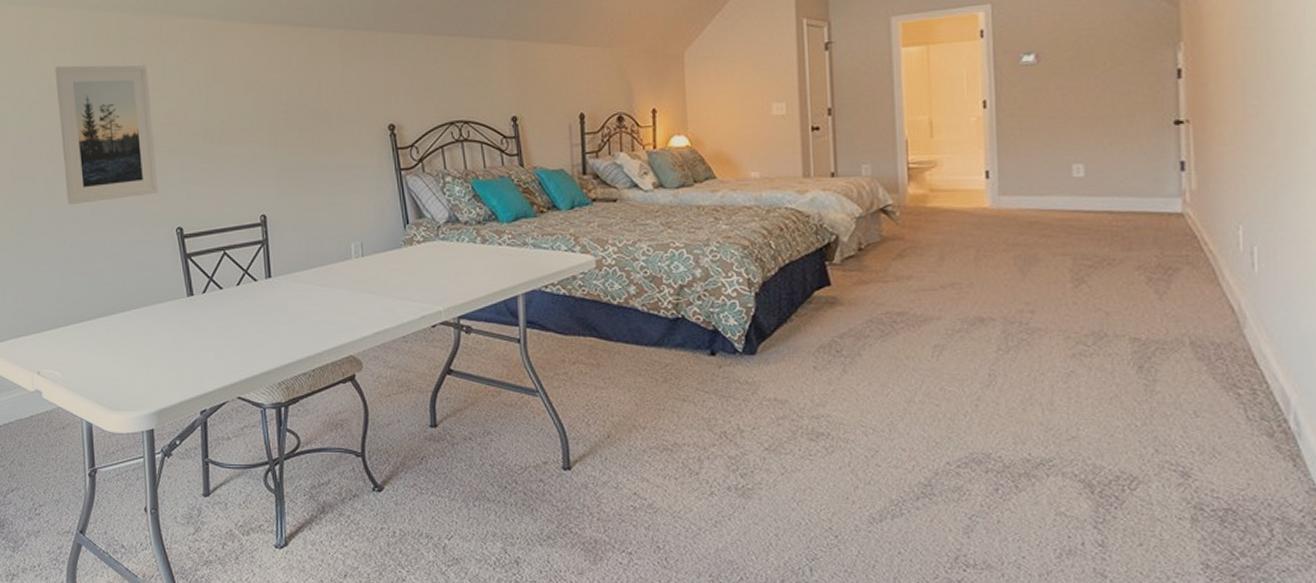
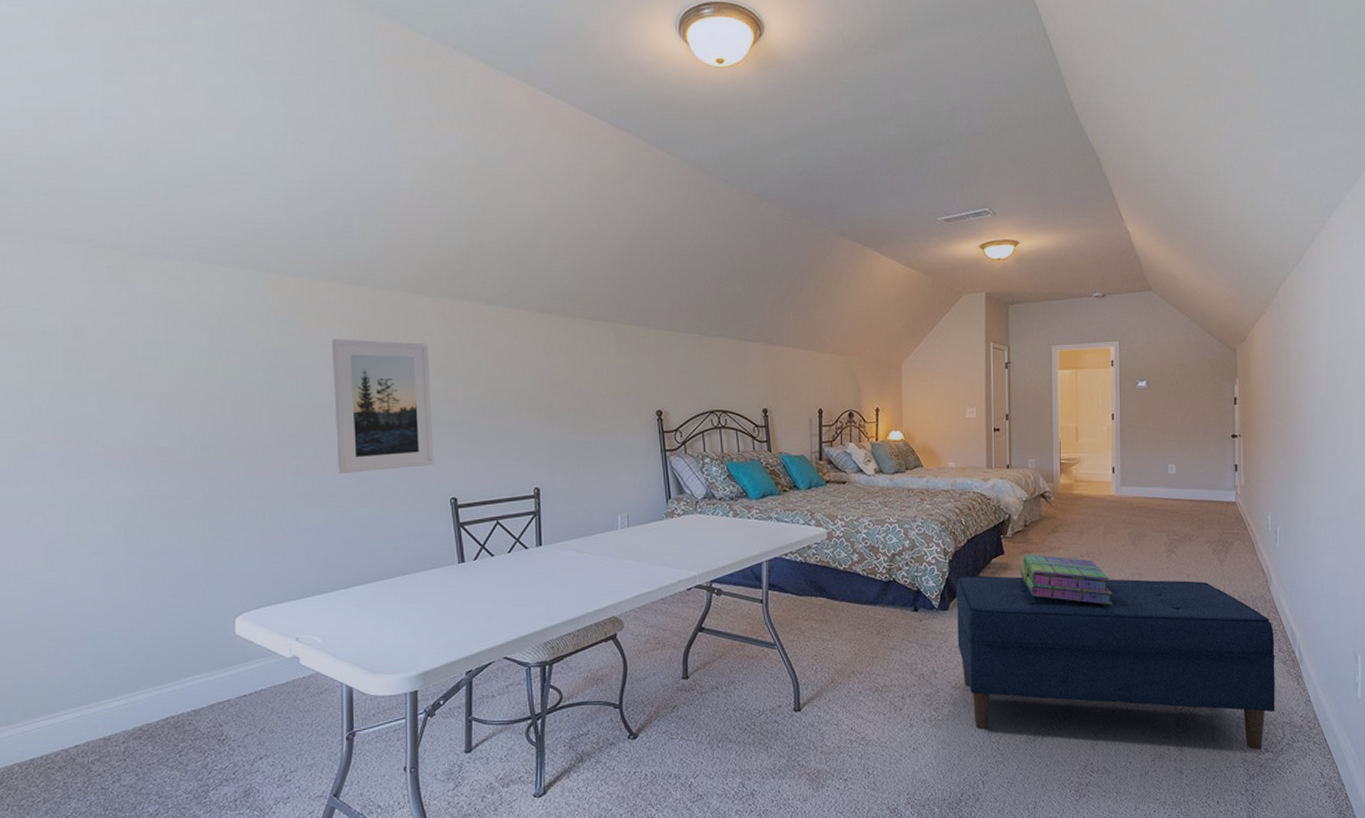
bench: none [765,312,1256,554] -> present [956,575,1276,750]
stack of books: none [852,284,992,352] -> present [1019,553,1113,605]

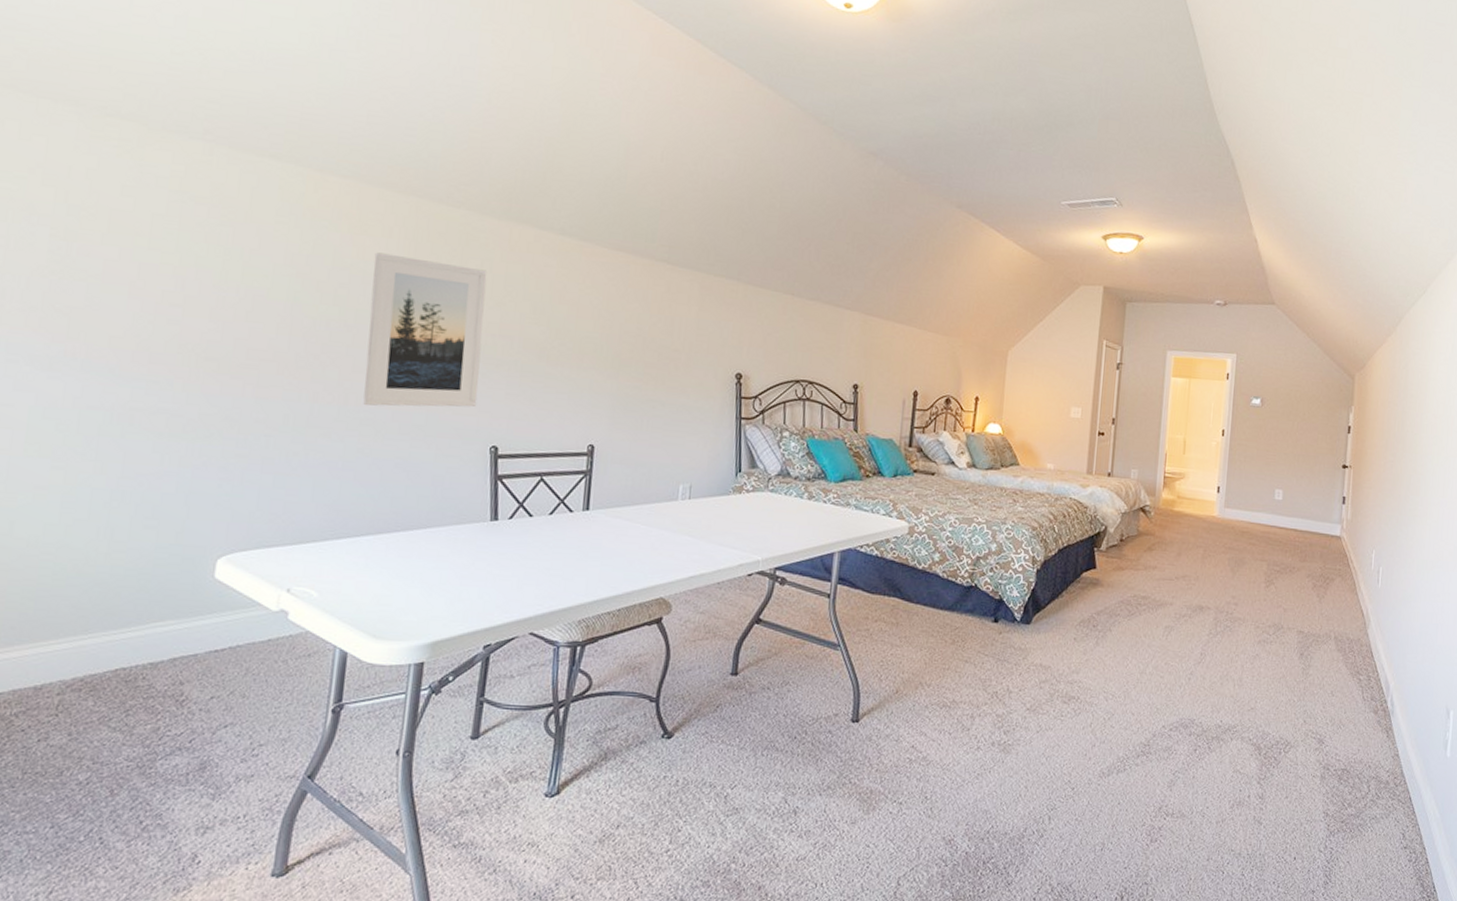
bench: present [956,575,1276,750] -> none [1037,588,1368,805]
stack of books: present [1019,553,1113,605] -> none [1110,570,1206,635]

